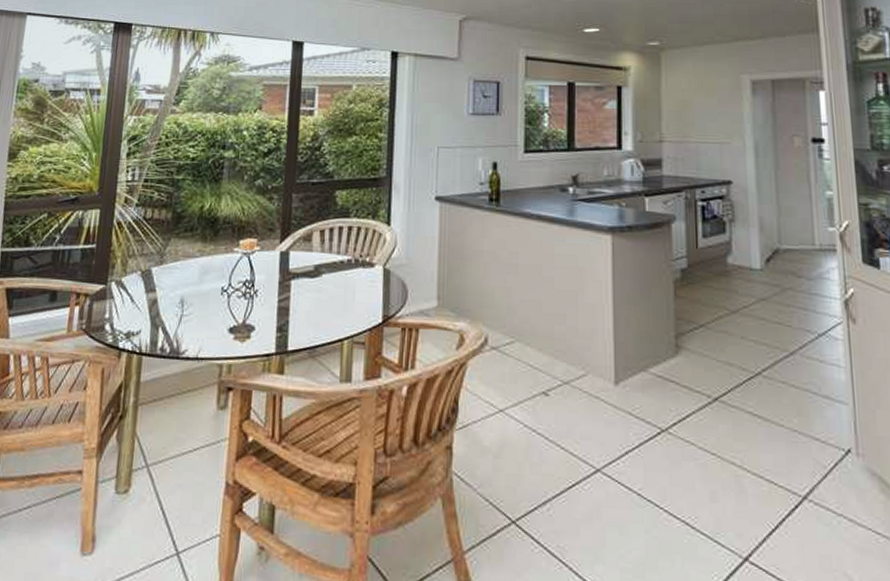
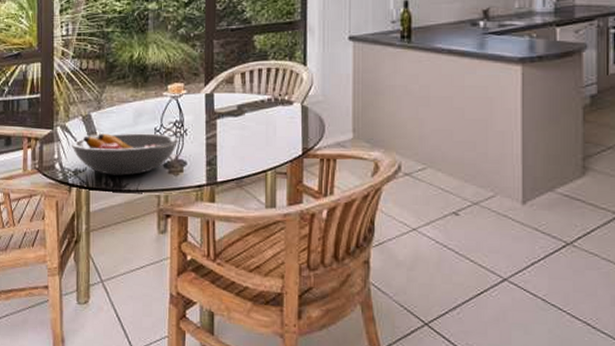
fruit bowl: none [126,291,248,341] -> present [71,133,179,176]

